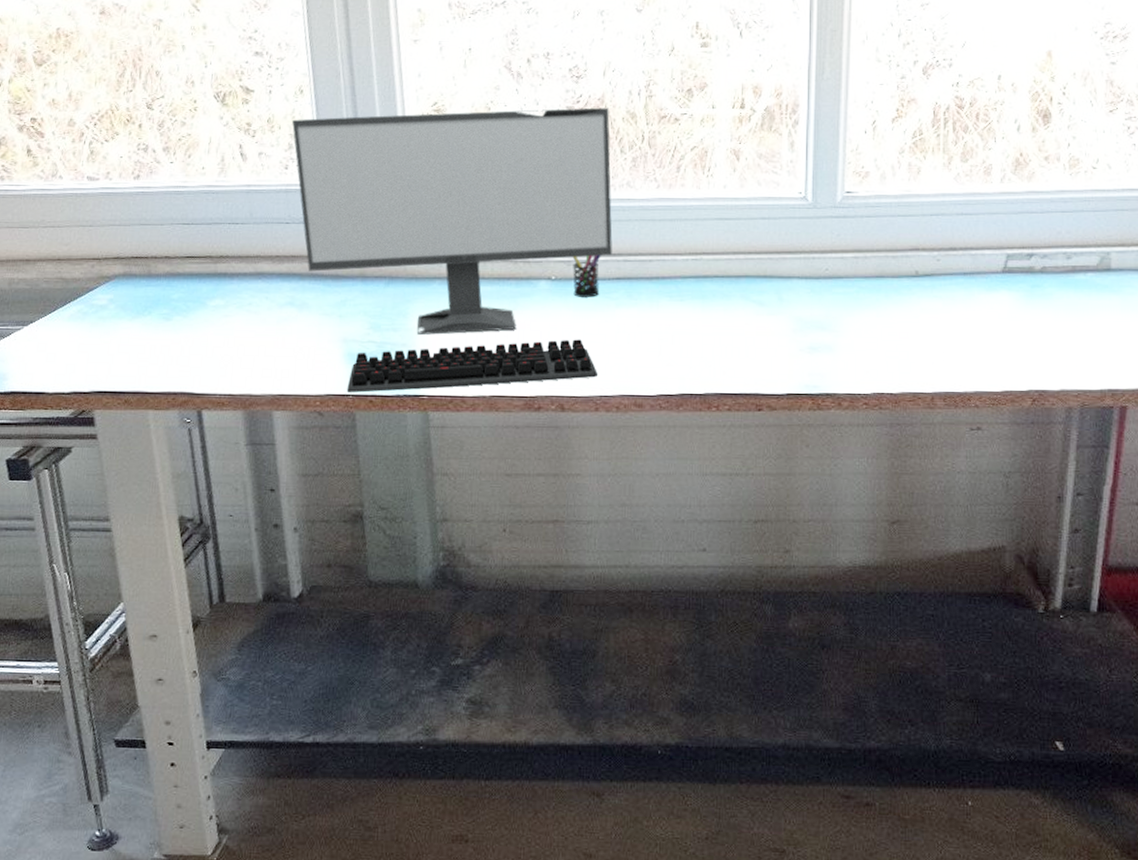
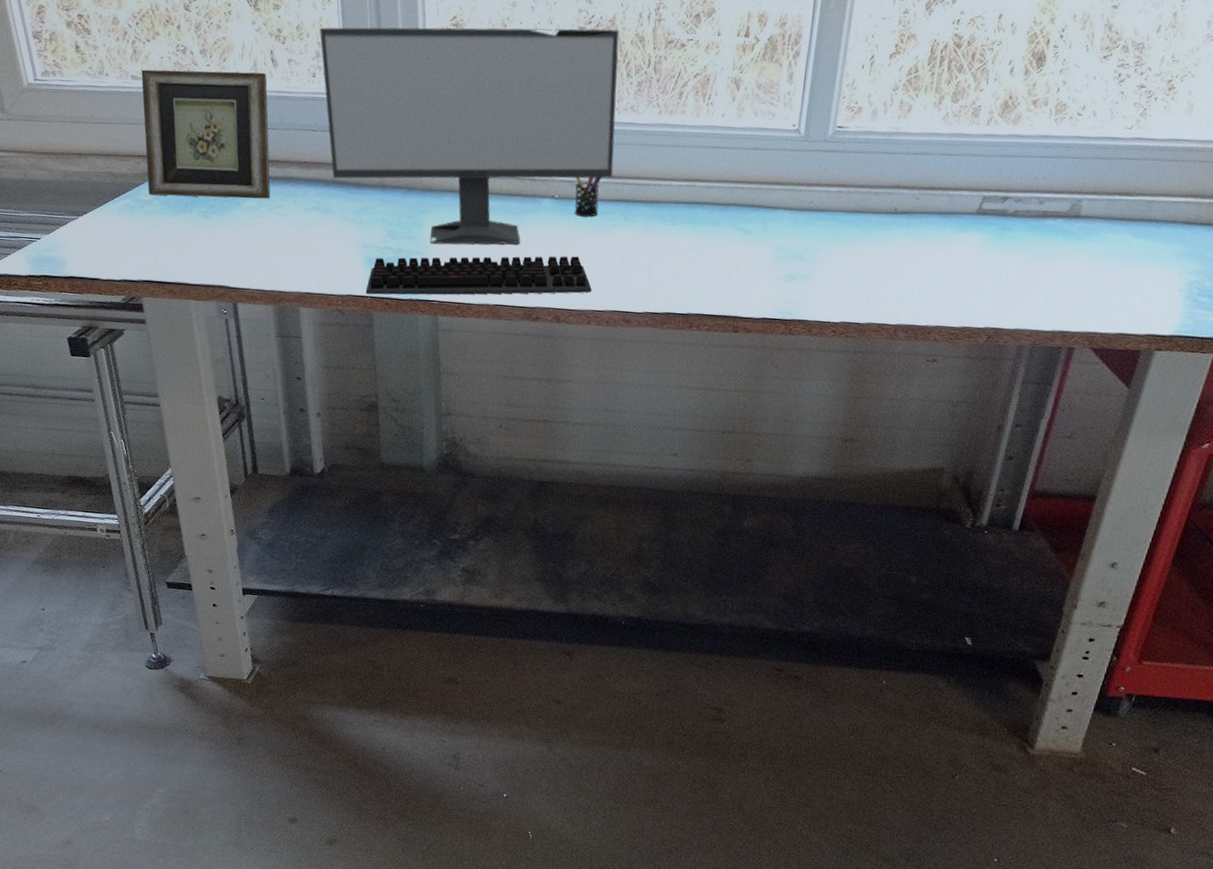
picture frame: none [98,167,240,300] -> present [141,69,271,199]

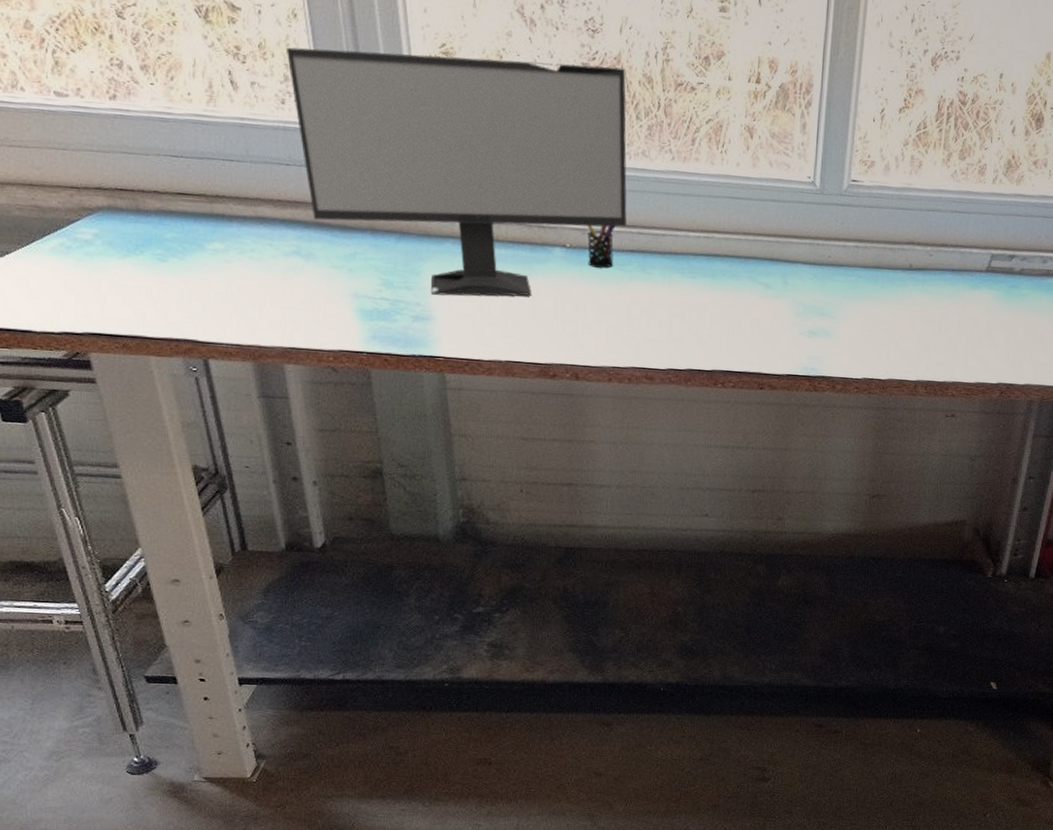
picture frame: present [141,69,271,199] -> none [67,84,240,242]
computer keyboard: present [365,256,593,295] -> none [360,309,612,351]

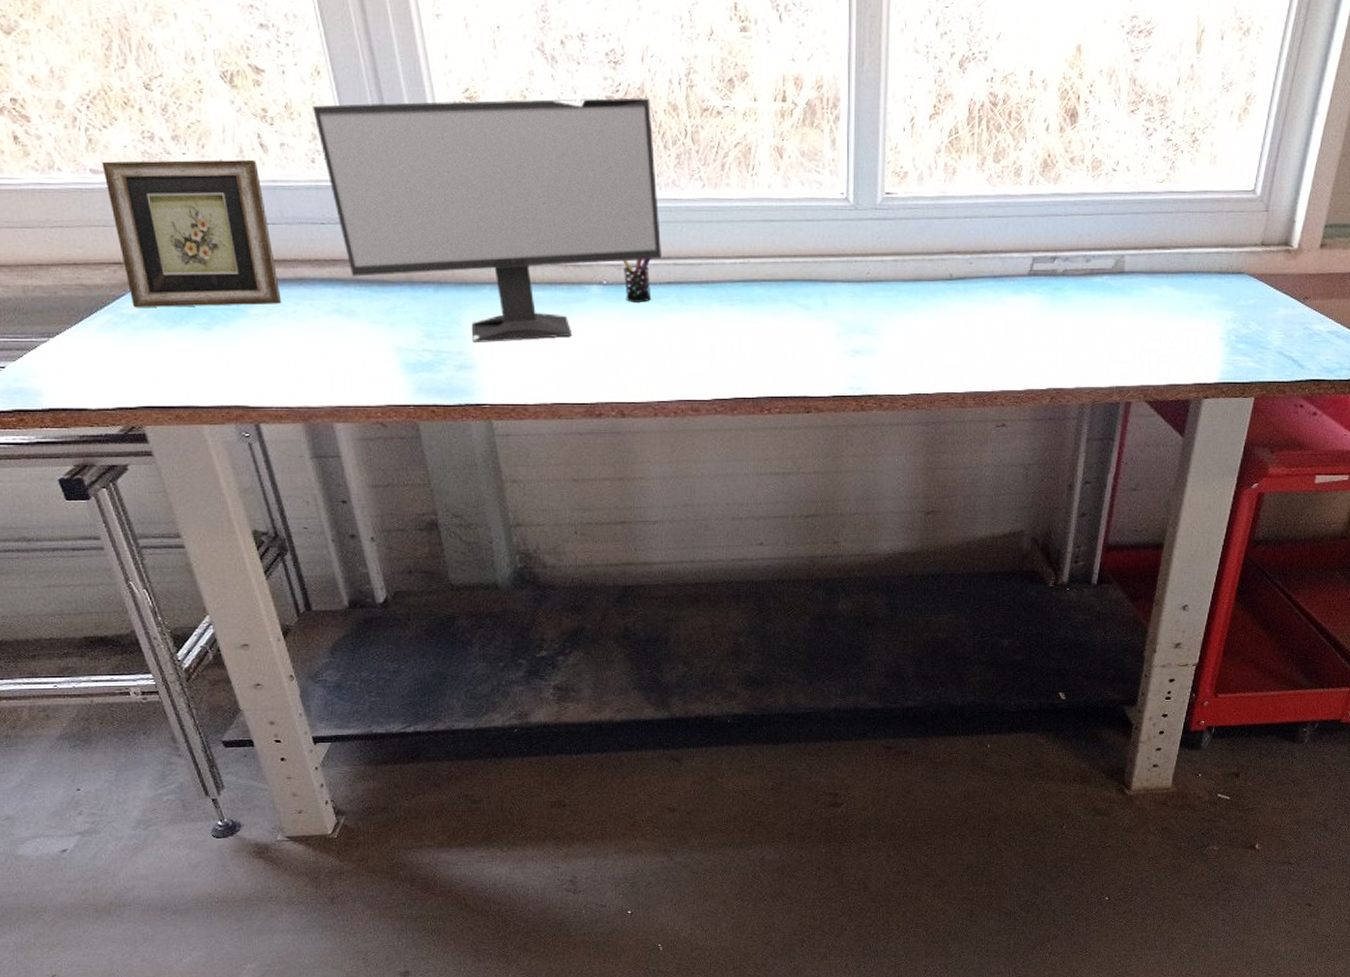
picture frame: none [67,84,240,242] -> present [102,160,282,308]

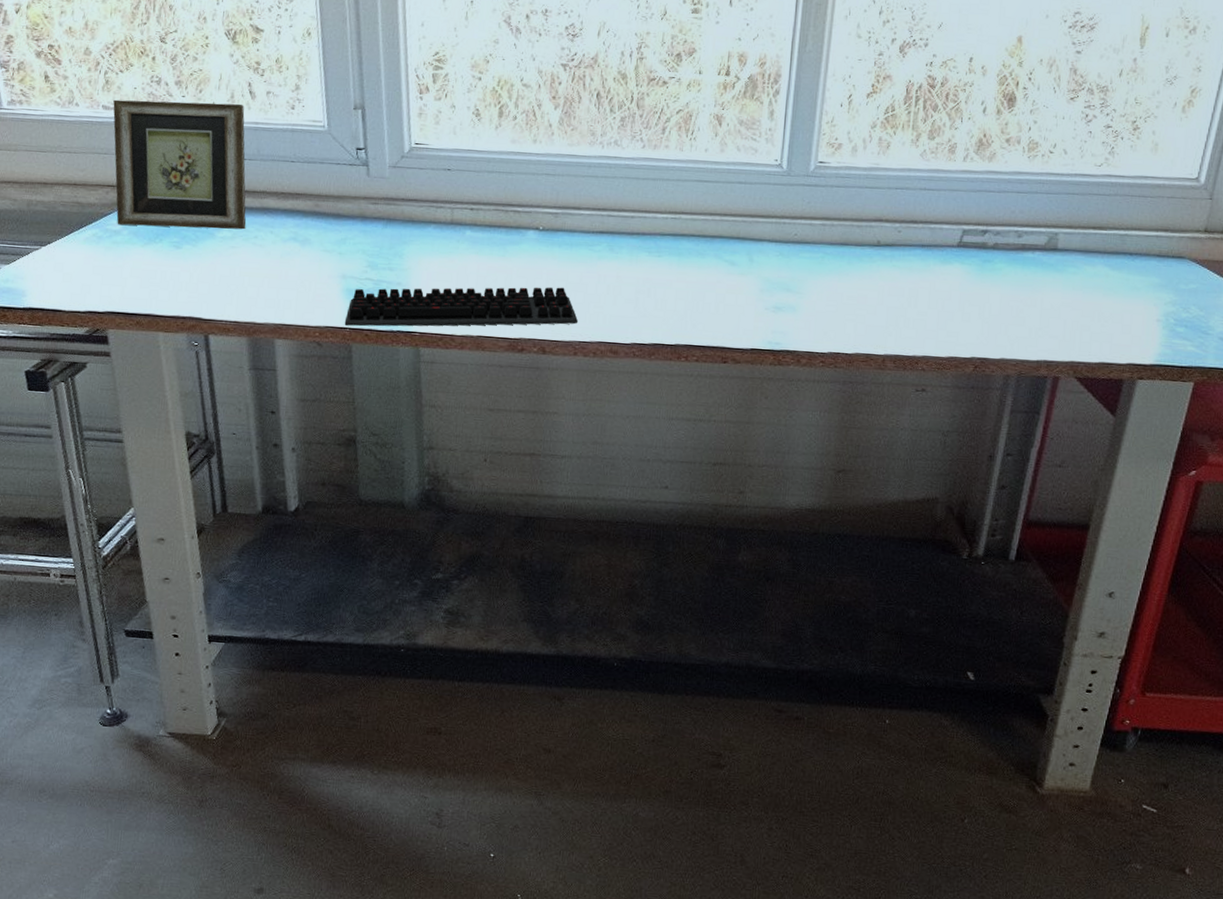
computer monitor: present [313,97,661,342] -> none [299,60,602,276]
computer keyboard: none [407,345,656,403] -> present [344,287,579,327]
pen holder: present [622,258,652,302] -> none [559,208,587,249]

